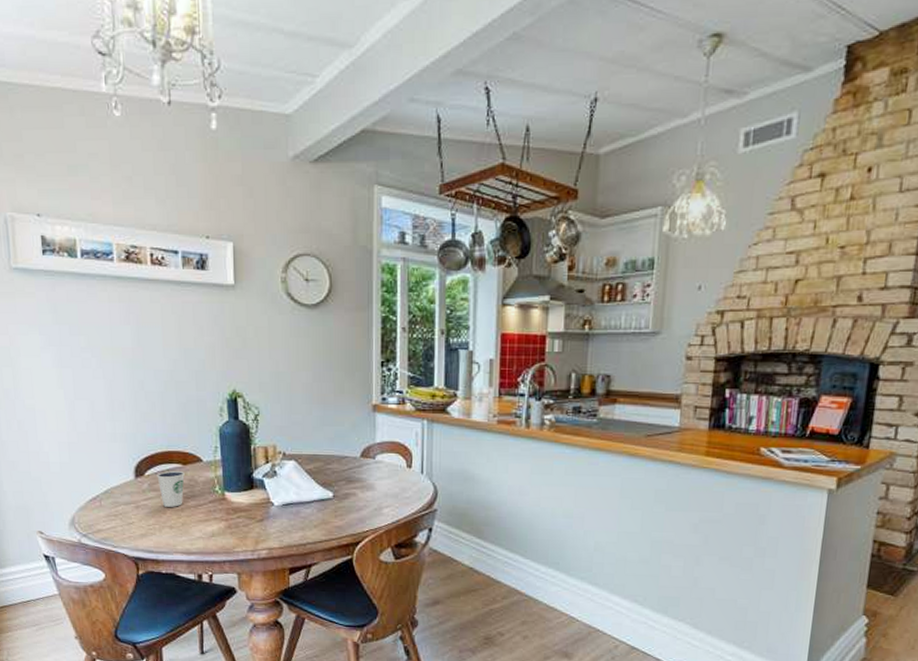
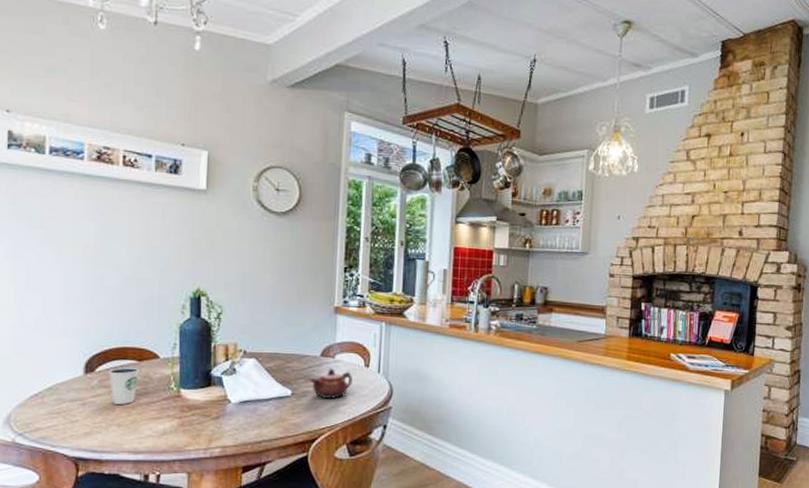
teapot: none [350,469,394,502] -> present [309,368,352,400]

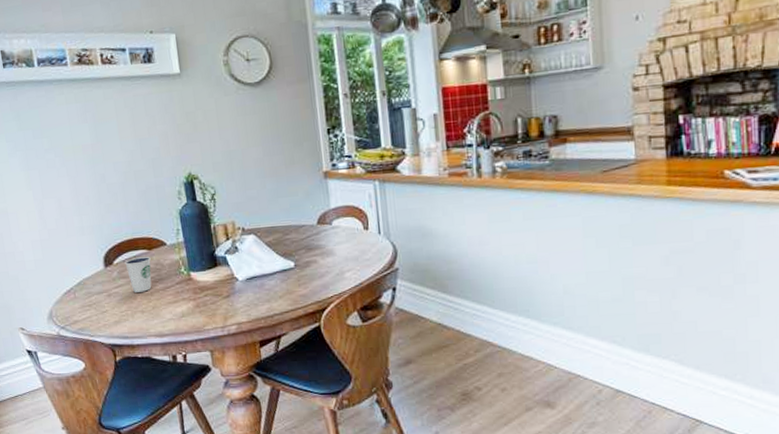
teapot: present [309,368,352,400] -> none [310,235,354,267]

